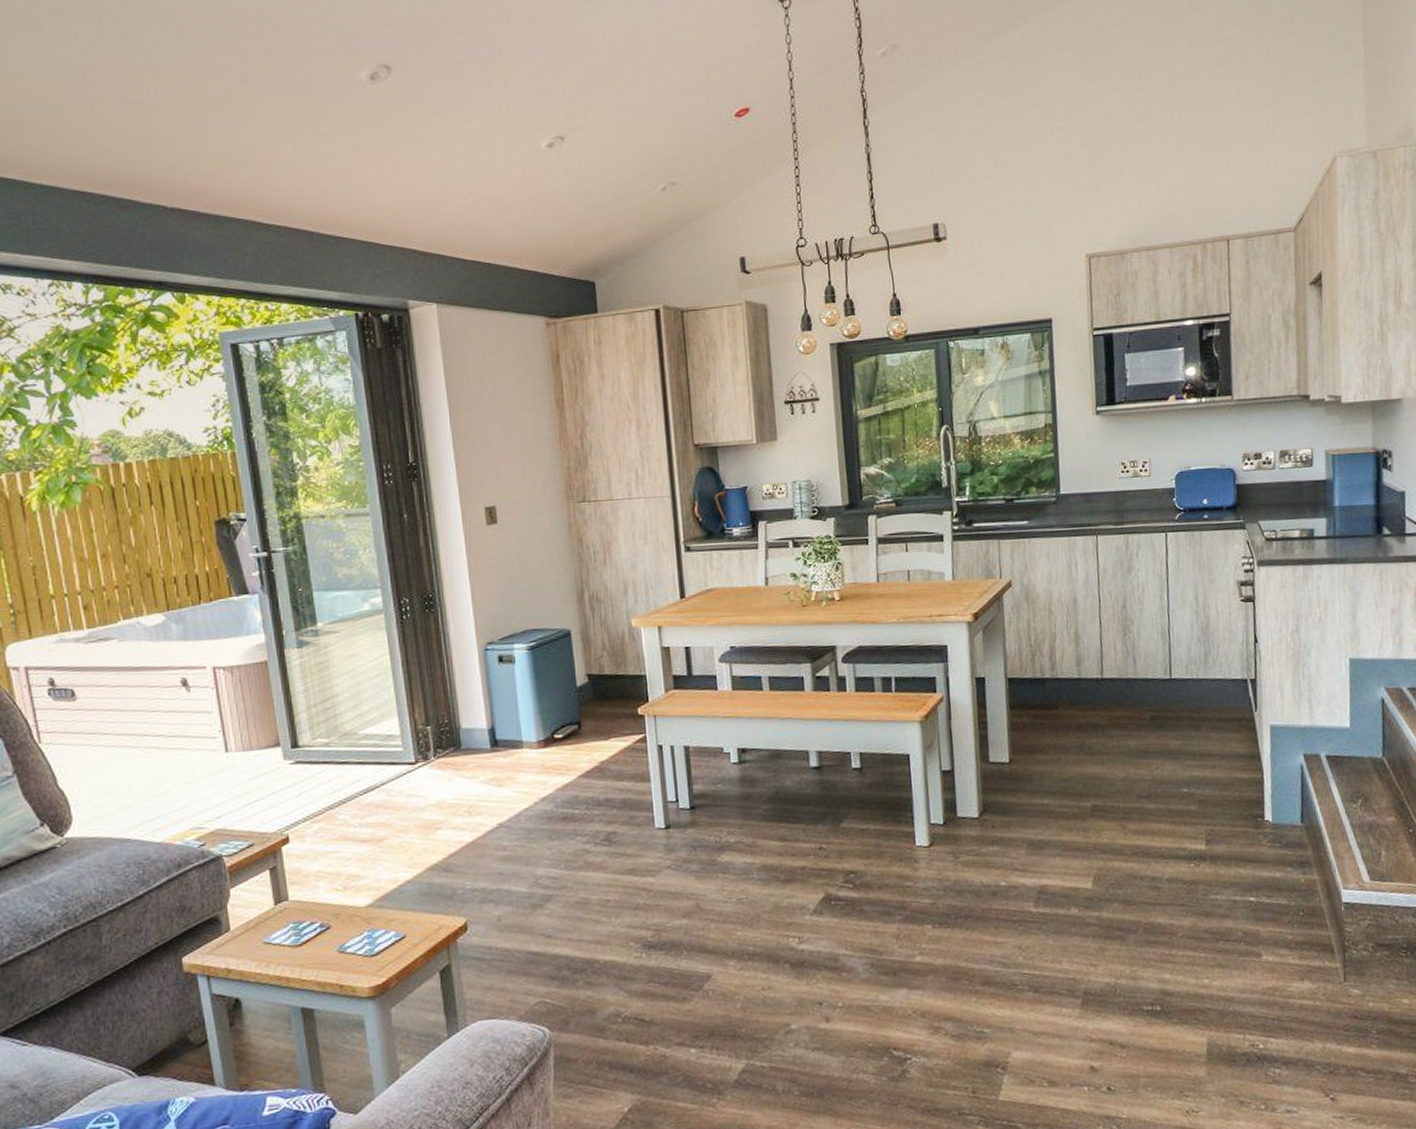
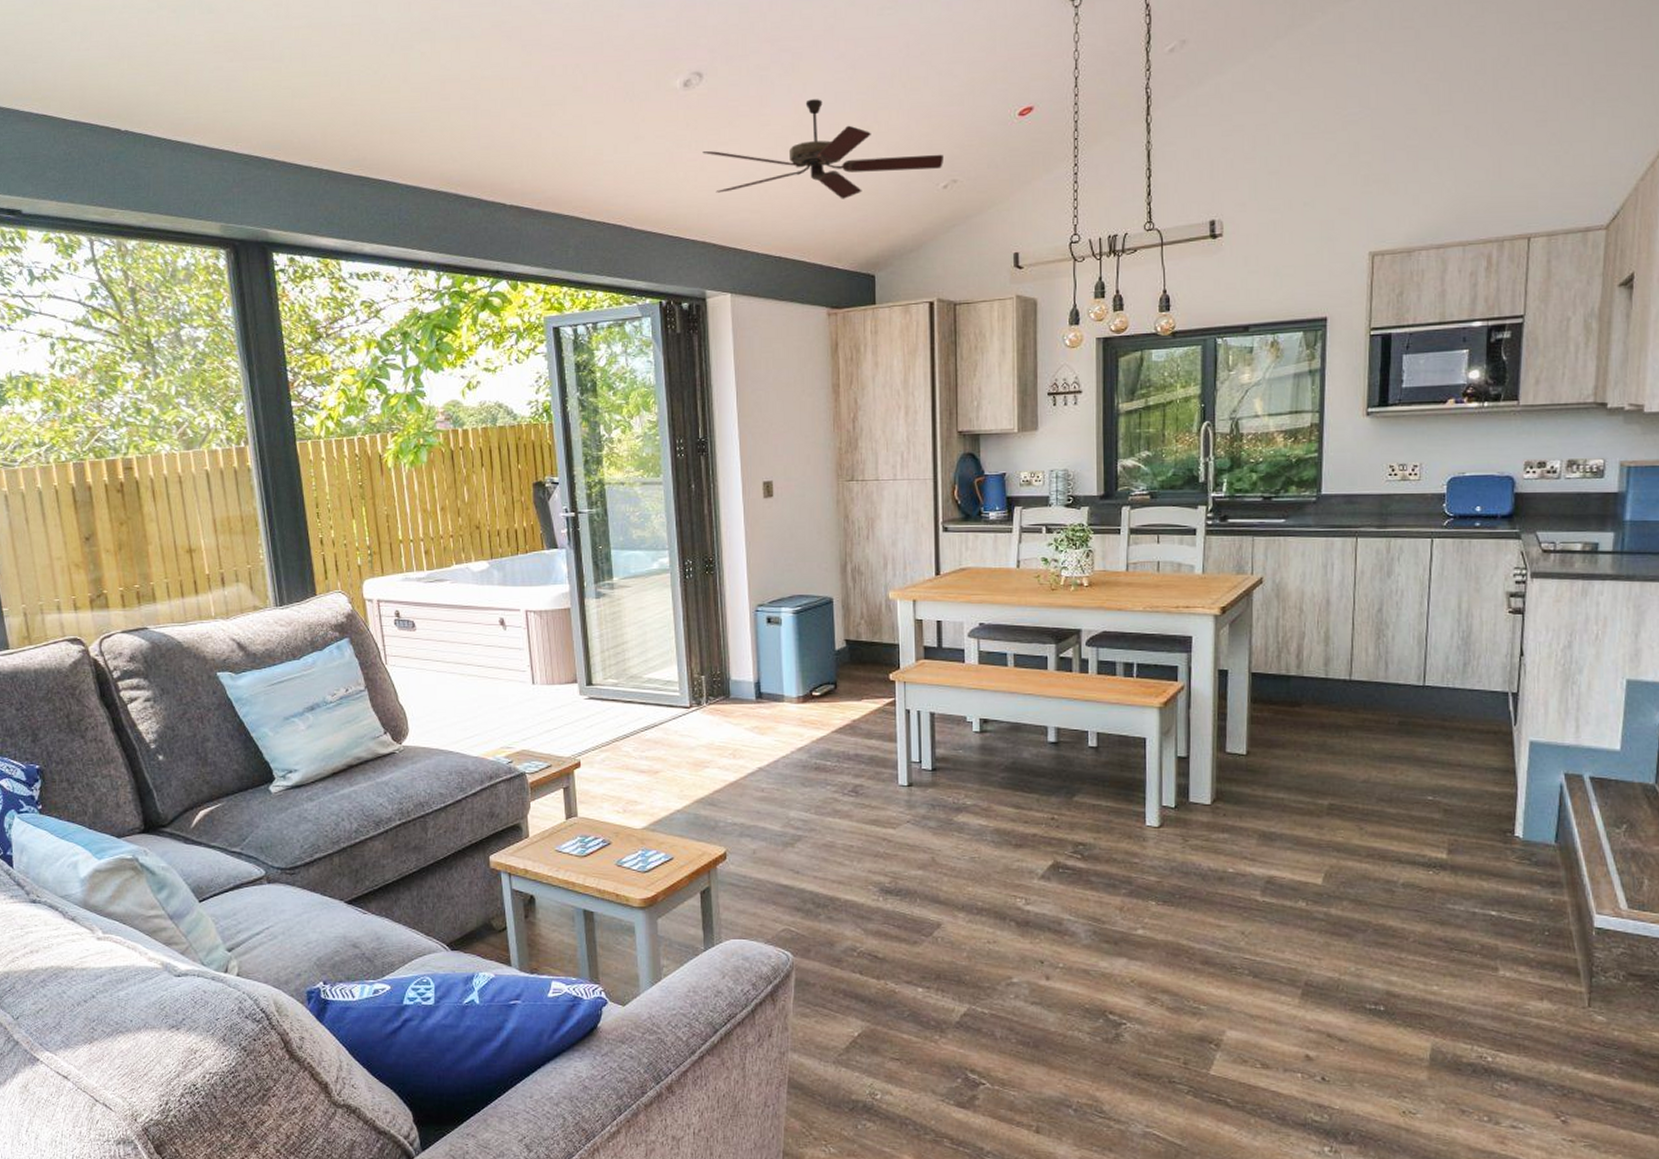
ceiling fan: none [395,96,660,202] -> present [702,99,943,199]

